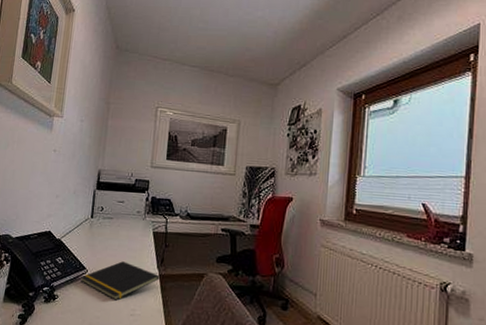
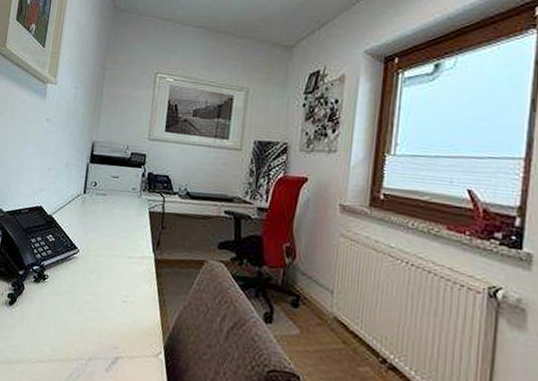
notepad: present [80,261,160,301] -> none [71,242,155,285]

